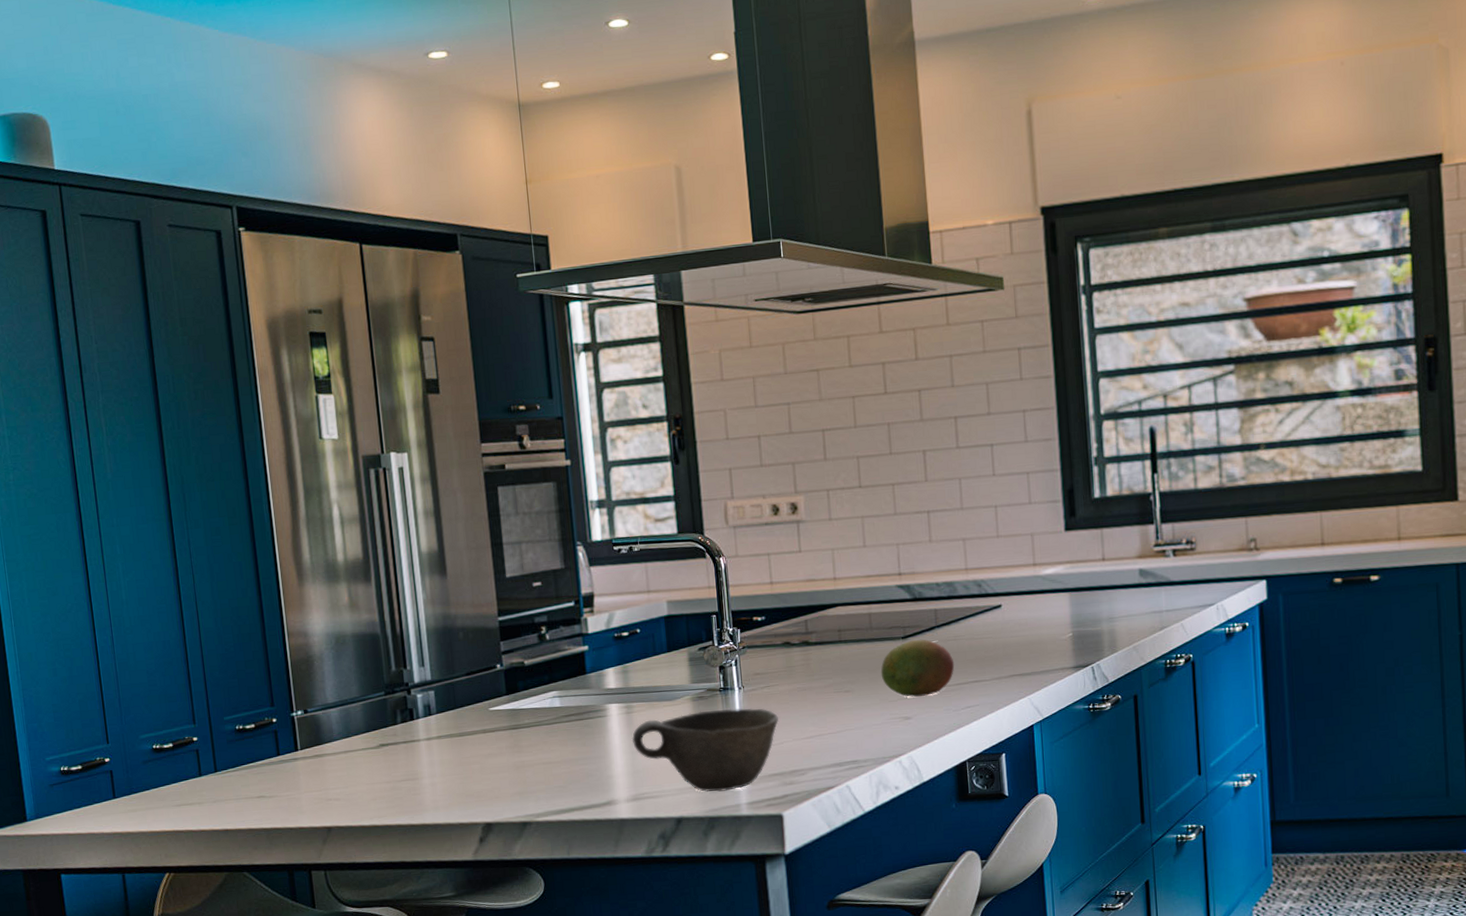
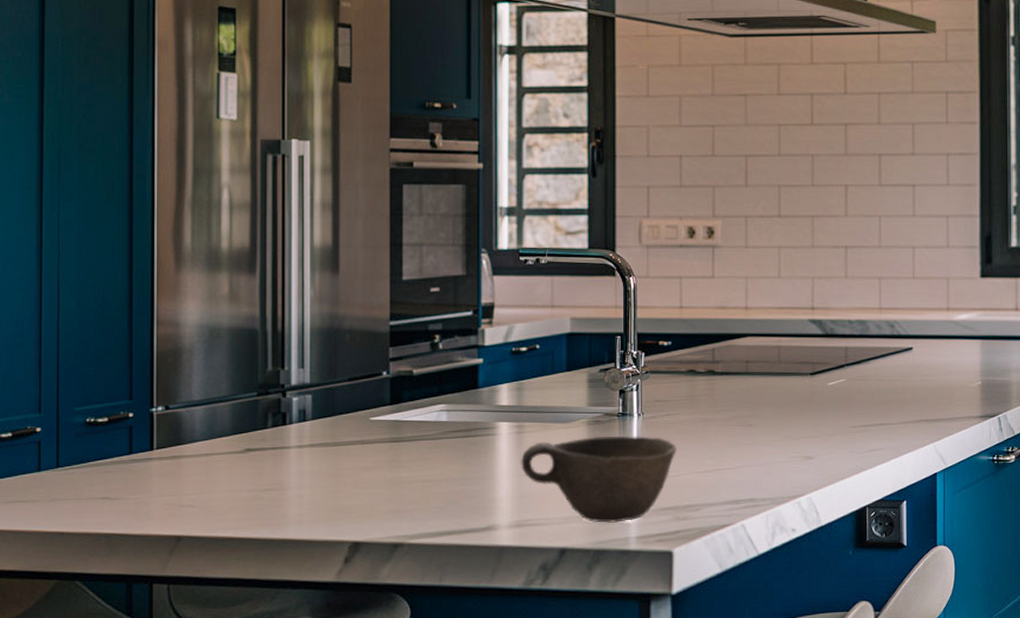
fruit: present [880,639,955,697] -> none [786,376,862,436]

